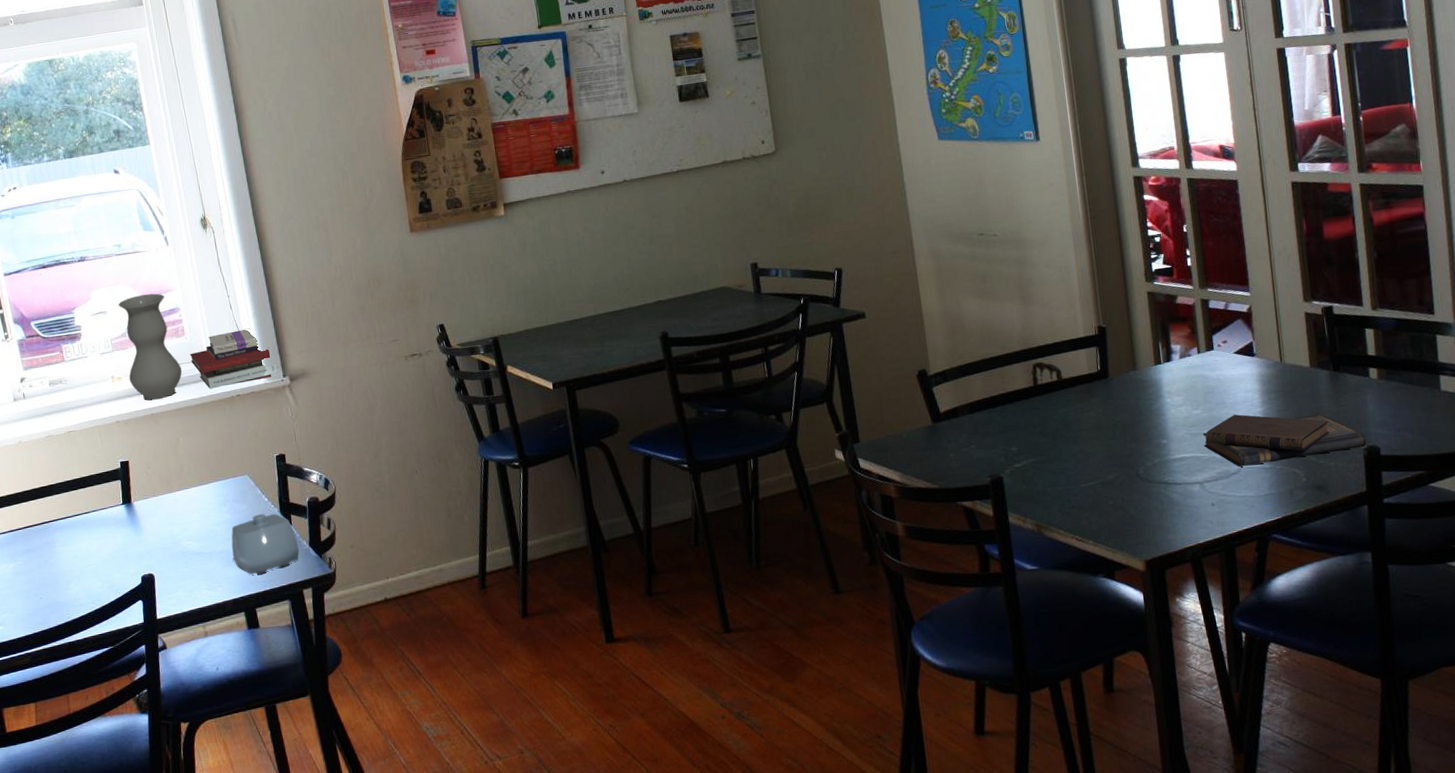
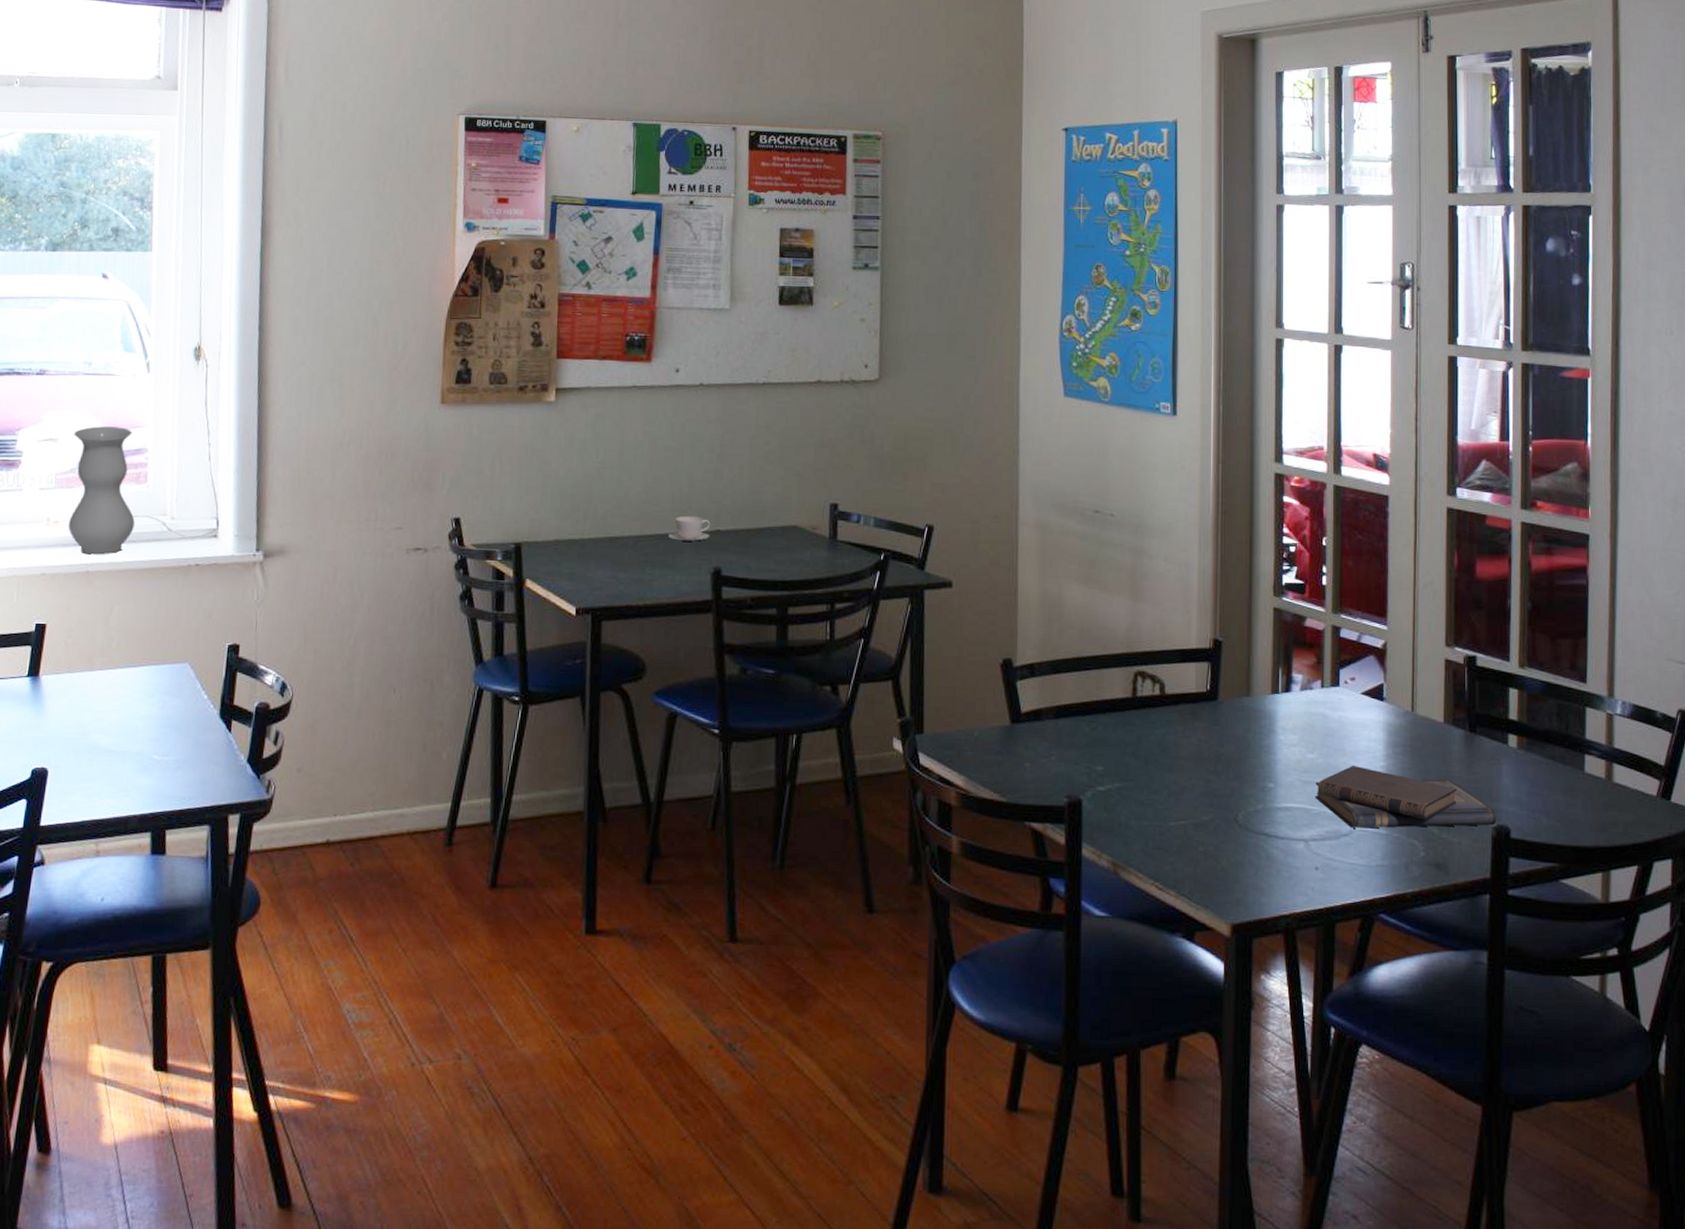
books: present [189,328,278,389] -> none [148,486,252,553]
sugar bowl: present [231,513,300,575] -> none [150,713,234,788]
teacup: none [619,291,654,315] -> present [669,516,711,541]

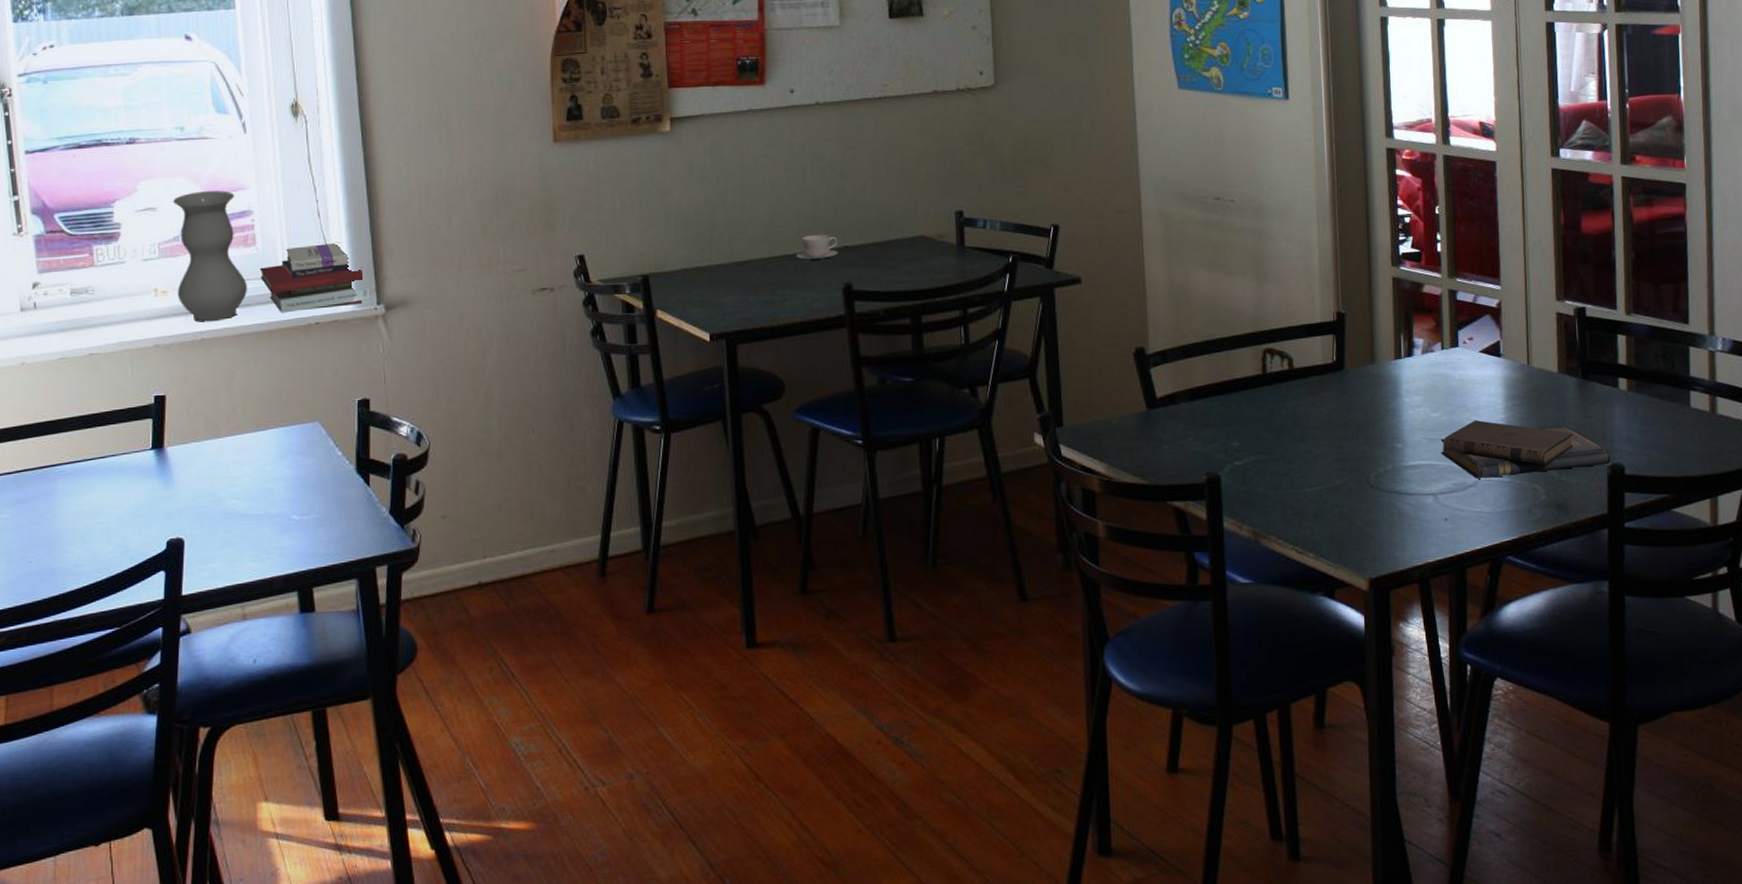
books: none [148,486,252,553] -> present [259,242,371,313]

